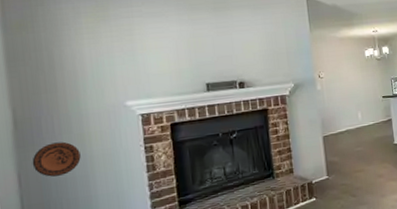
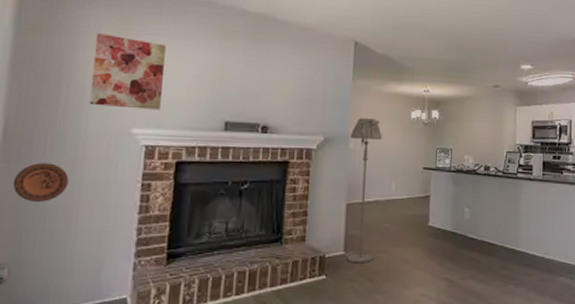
wall art: none [77,22,149,87] -> present [89,33,166,110]
floor lamp: none [315,62,353,184] -> present [347,118,383,264]

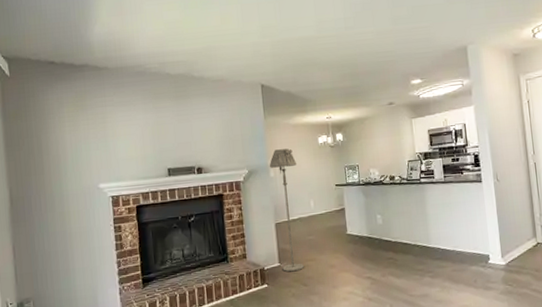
decorative plate: present [12,163,69,202] -> none [24,219,62,250]
wall art: present [89,33,166,110] -> none [60,112,118,170]

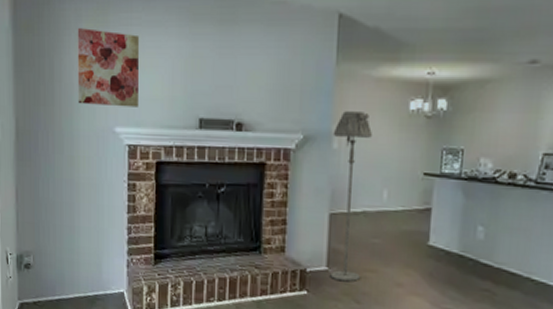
wall art: none [60,112,118,170] -> present [77,28,140,107]

